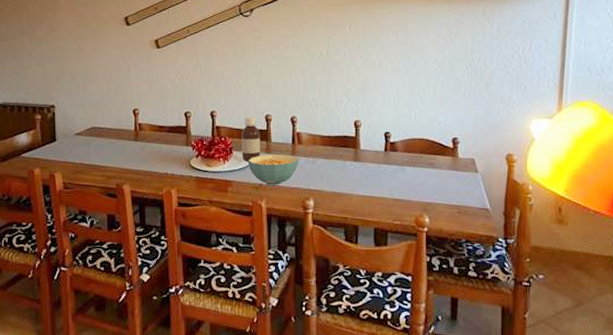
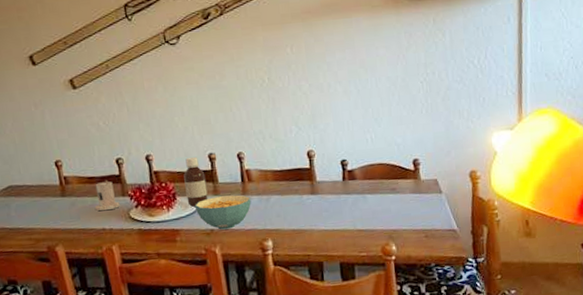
candle: none [161,129,183,157] -> present [94,179,120,211]

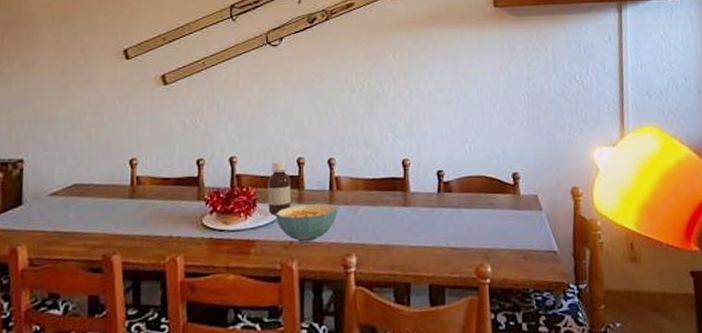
candle: present [94,179,120,211] -> none [164,181,193,216]

